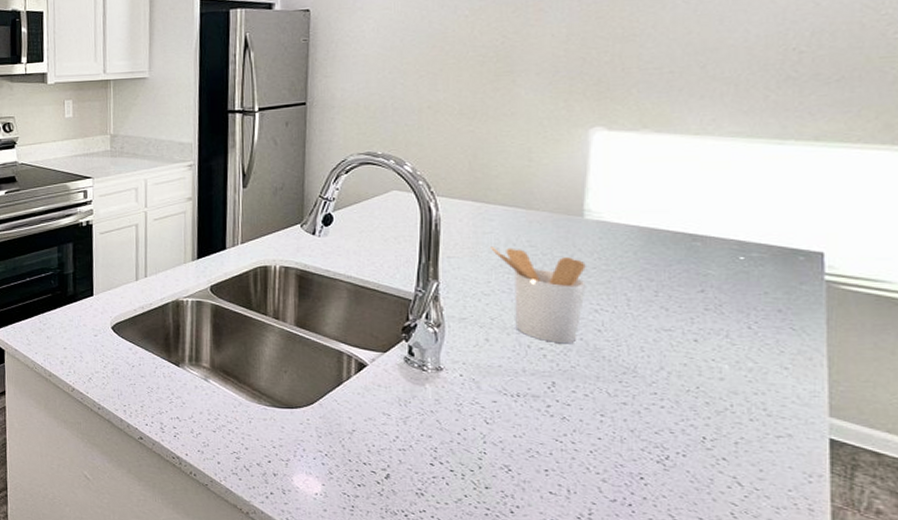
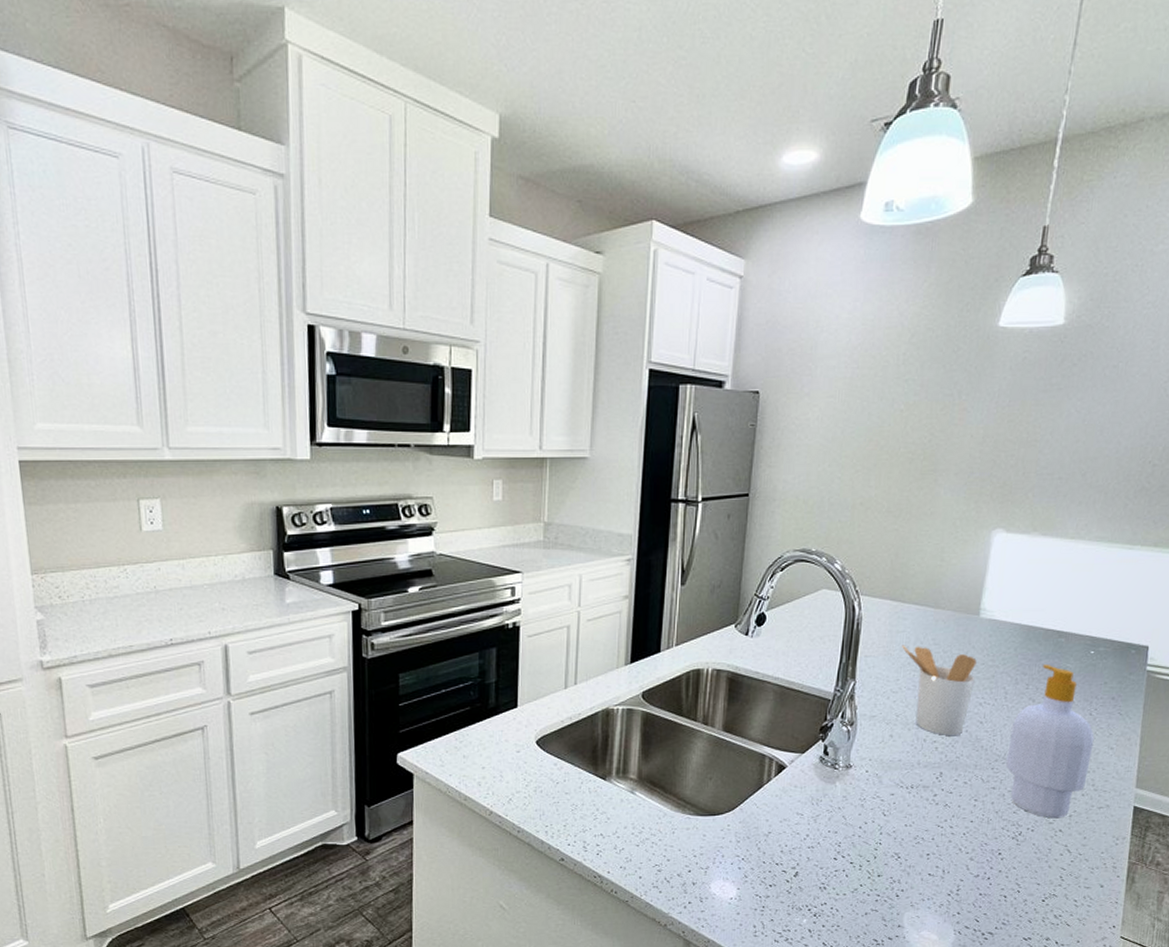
soap bottle: none [638,271,759,445] -> present [1006,665,1094,819]

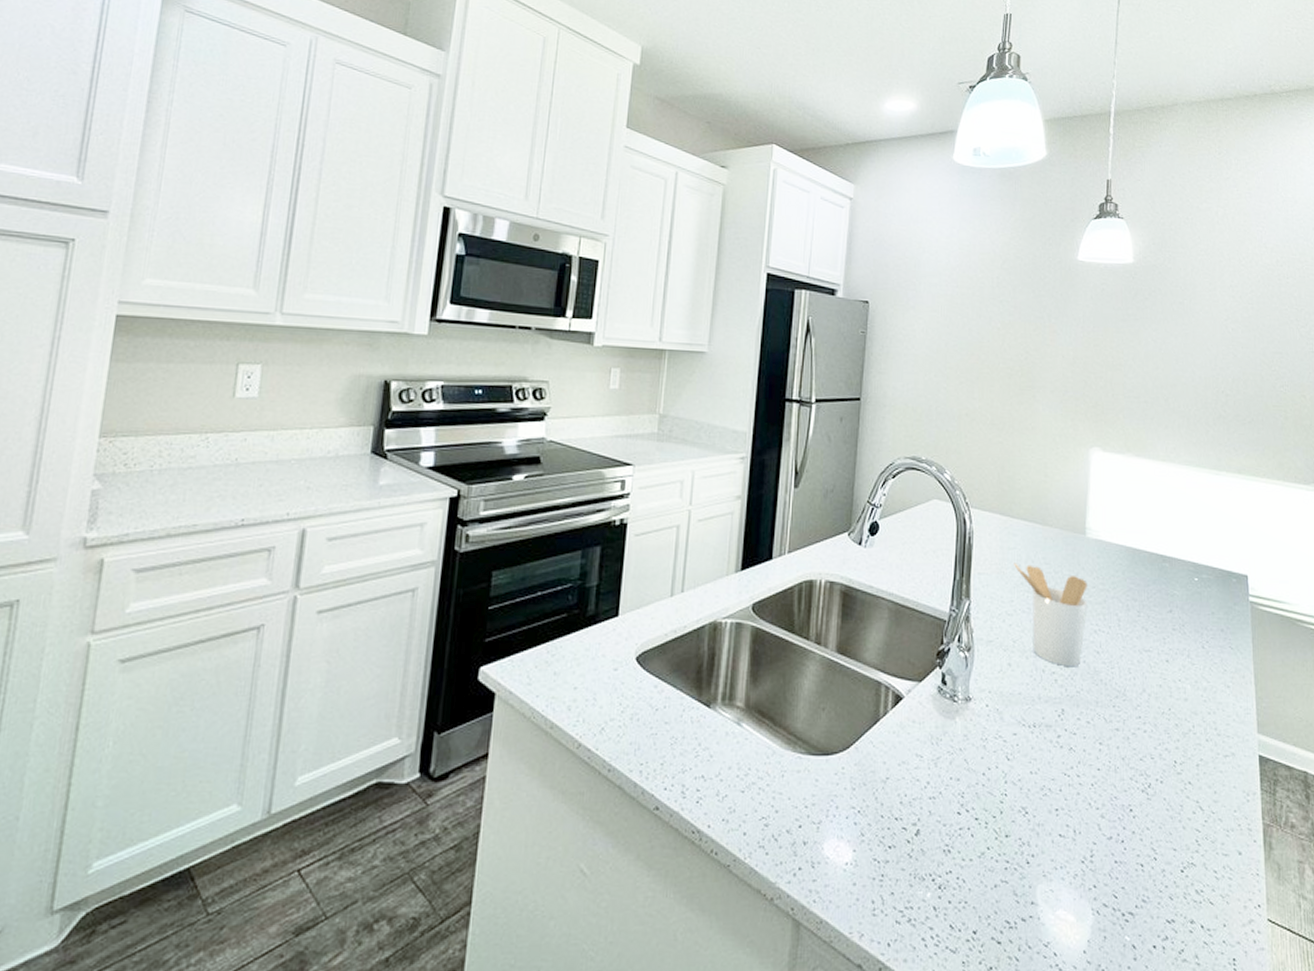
soap bottle: present [1006,665,1094,819] -> none [1127,591,1210,768]

